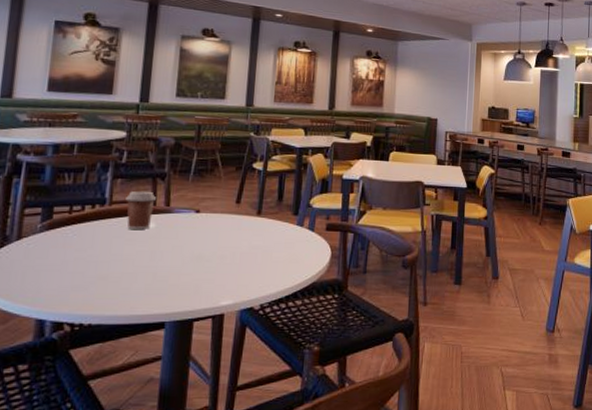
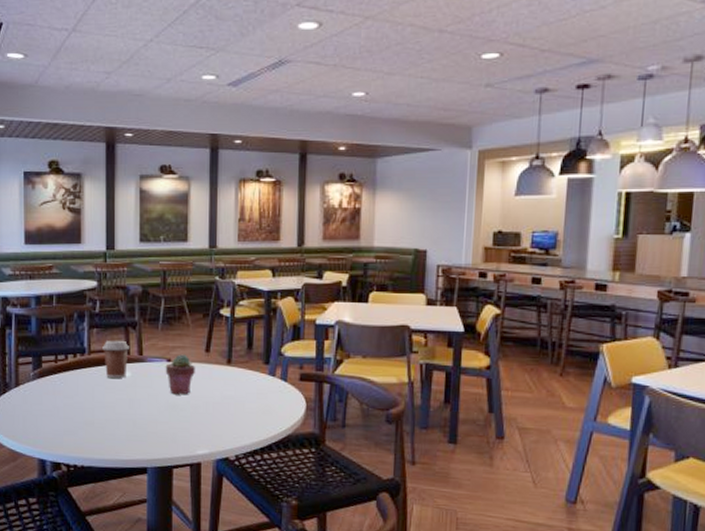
potted succulent: none [193,205,224,246] -> present [165,354,195,395]

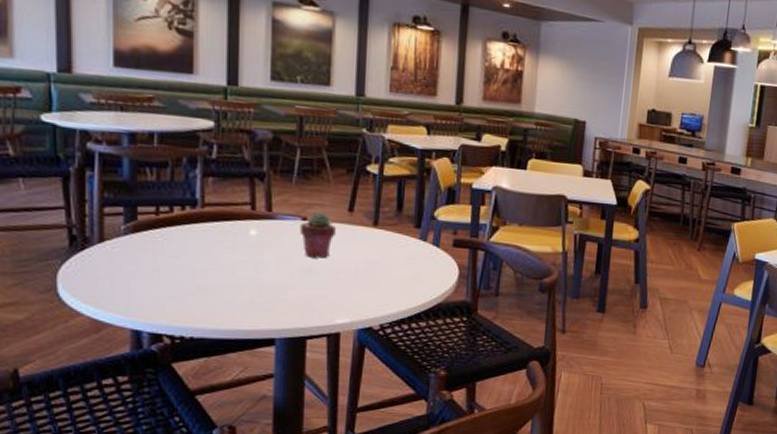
coffee cup: present [102,340,130,378] -> none [220,192,256,237]

